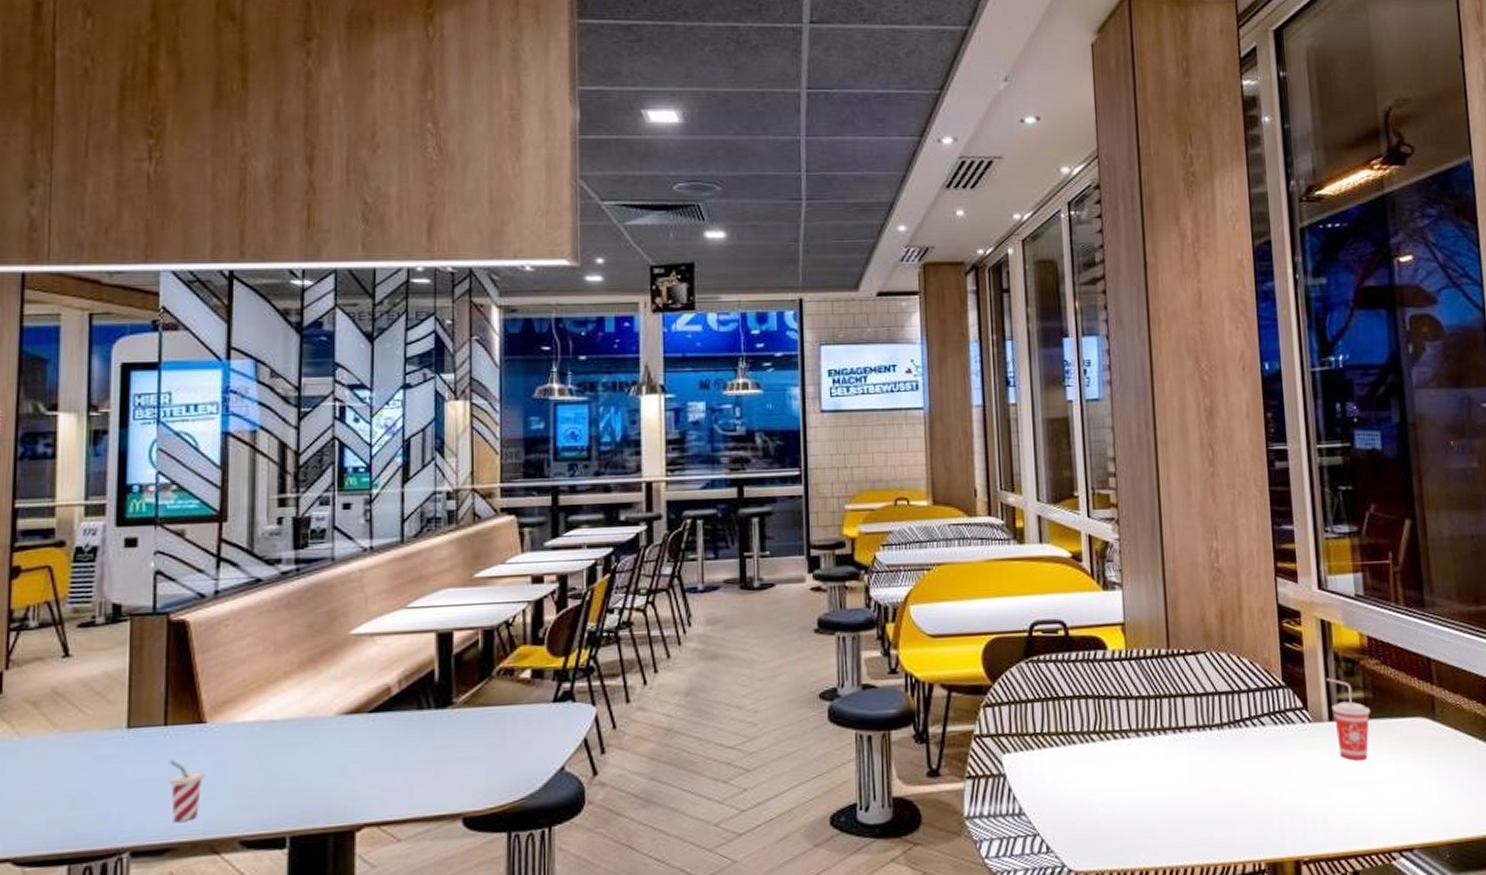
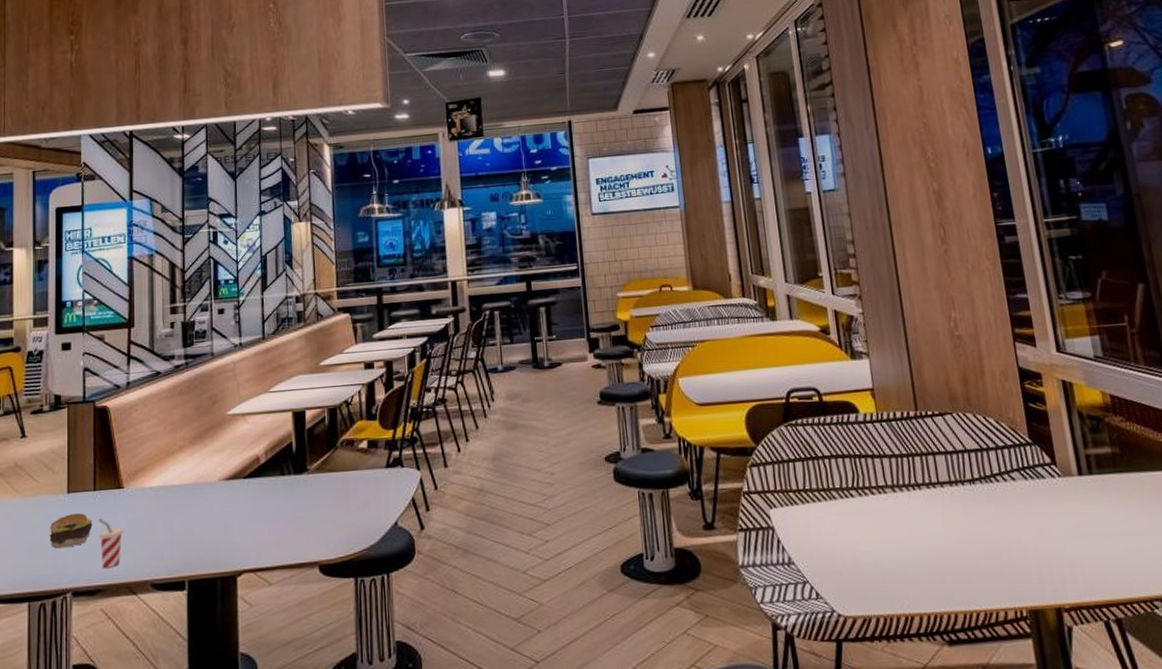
burger: none [99,753,162,798] -> present [49,513,93,549]
beverage cup: present [1326,678,1371,761] -> none [1072,435,1121,513]

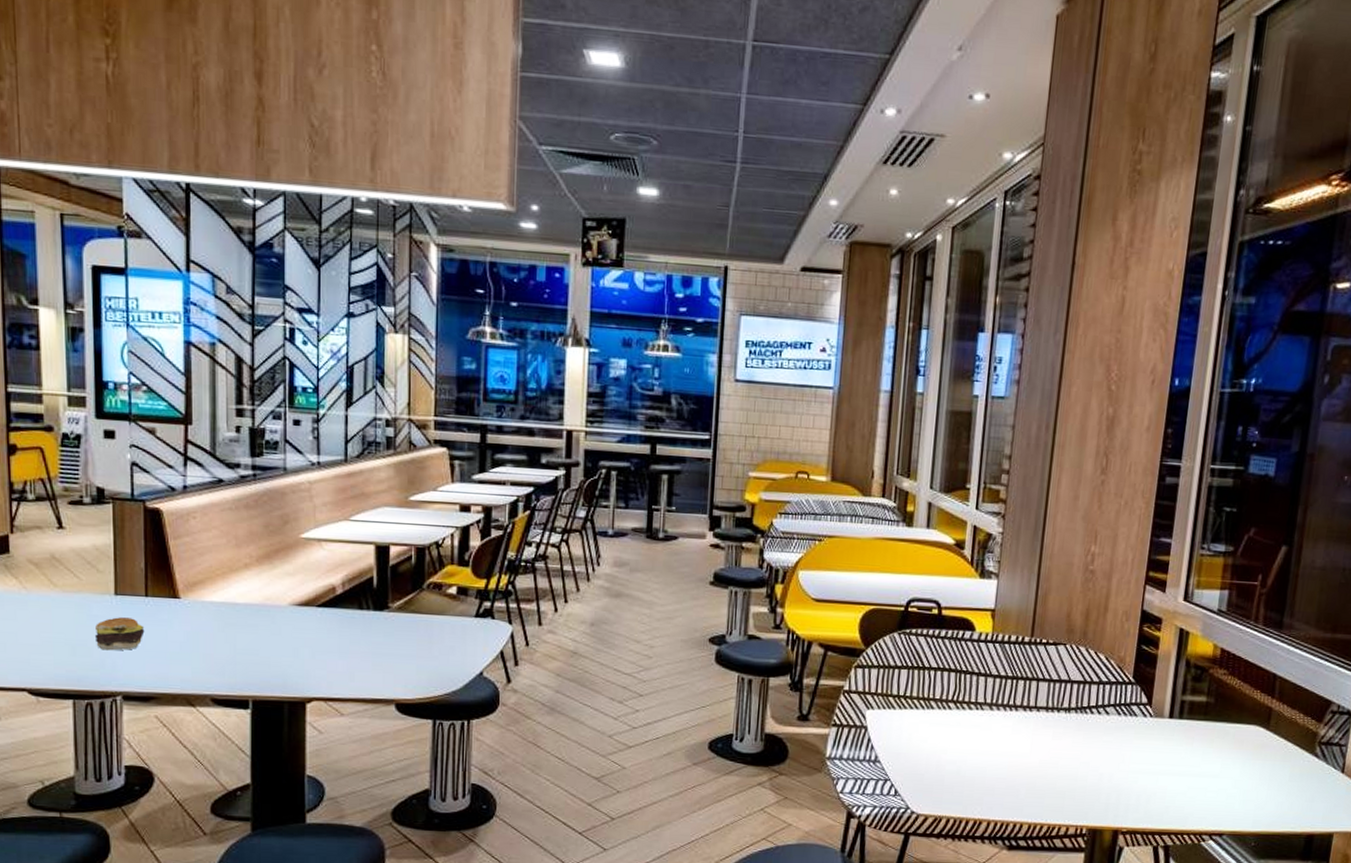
beverage cup: present [98,518,124,568] -> none [150,626,181,677]

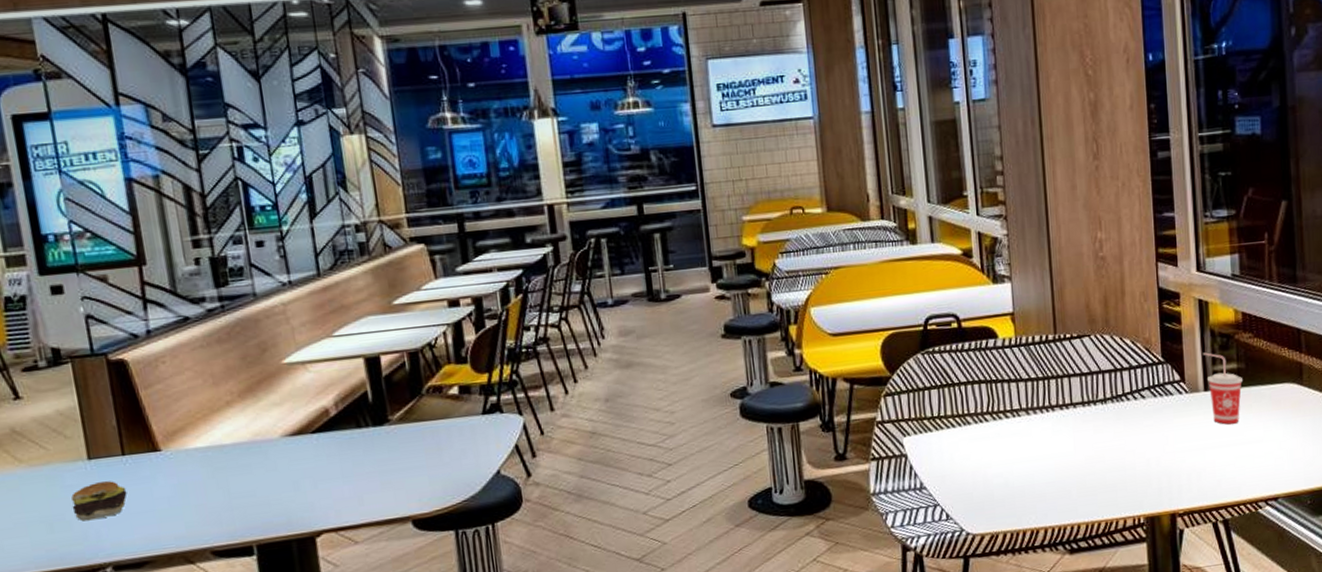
beverage cup: none [1173,681,1210,755] -> present [1202,352,1244,425]

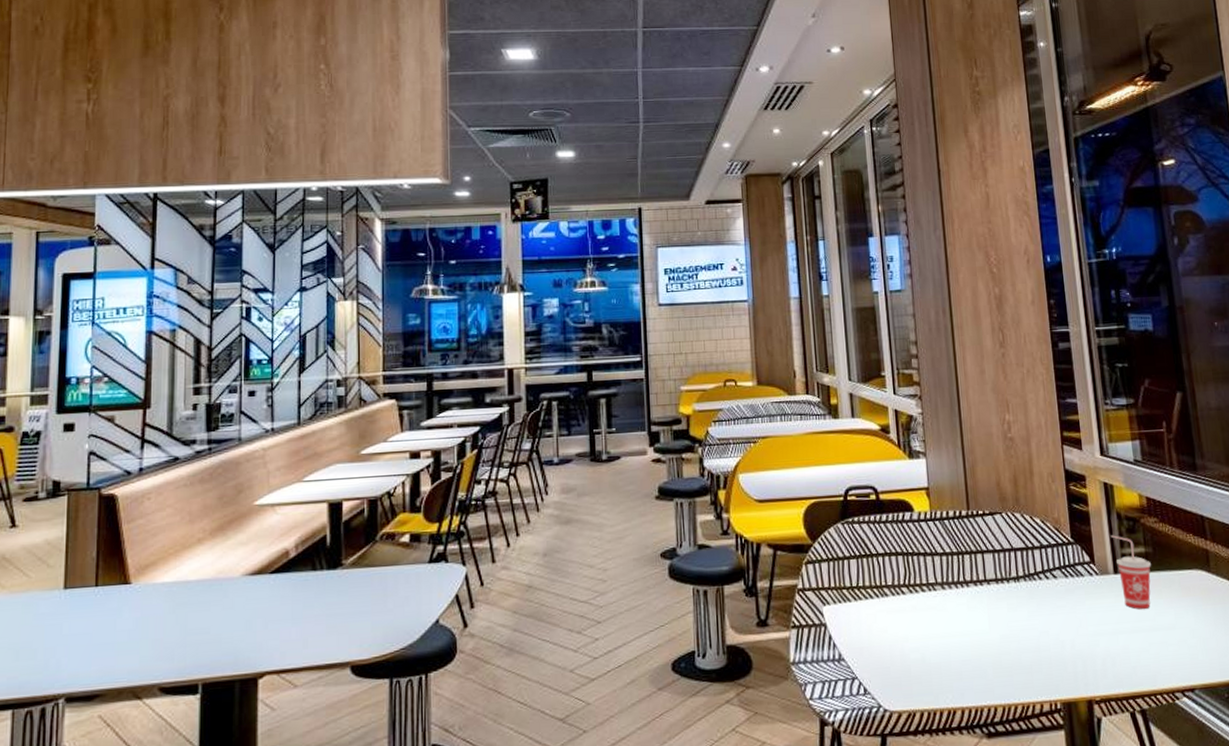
burger: present [71,481,127,521] -> none [40,611,93,650]

